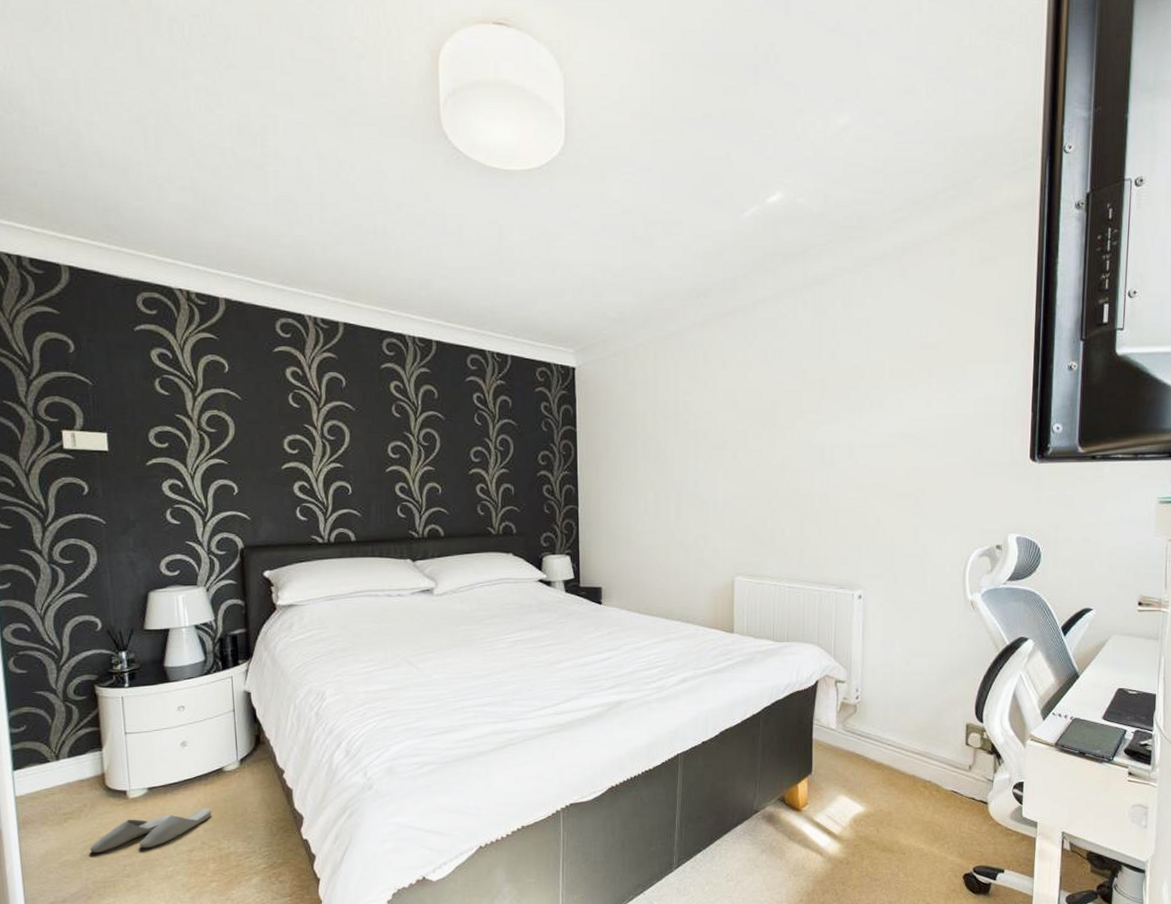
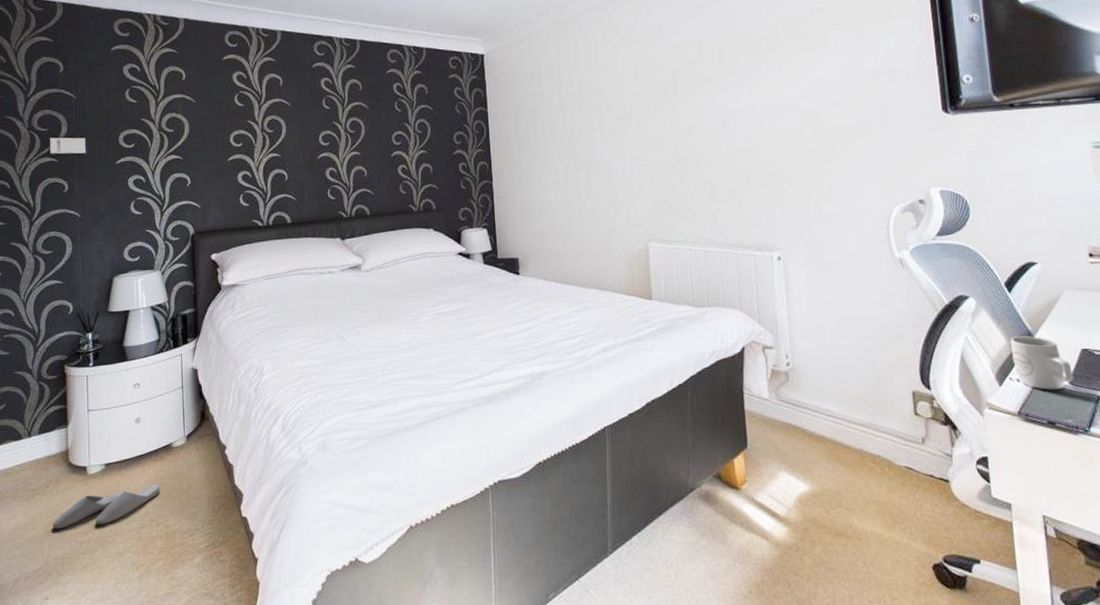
mug: none [1058,676,1107,724] -> present [1010,336,1073,390]

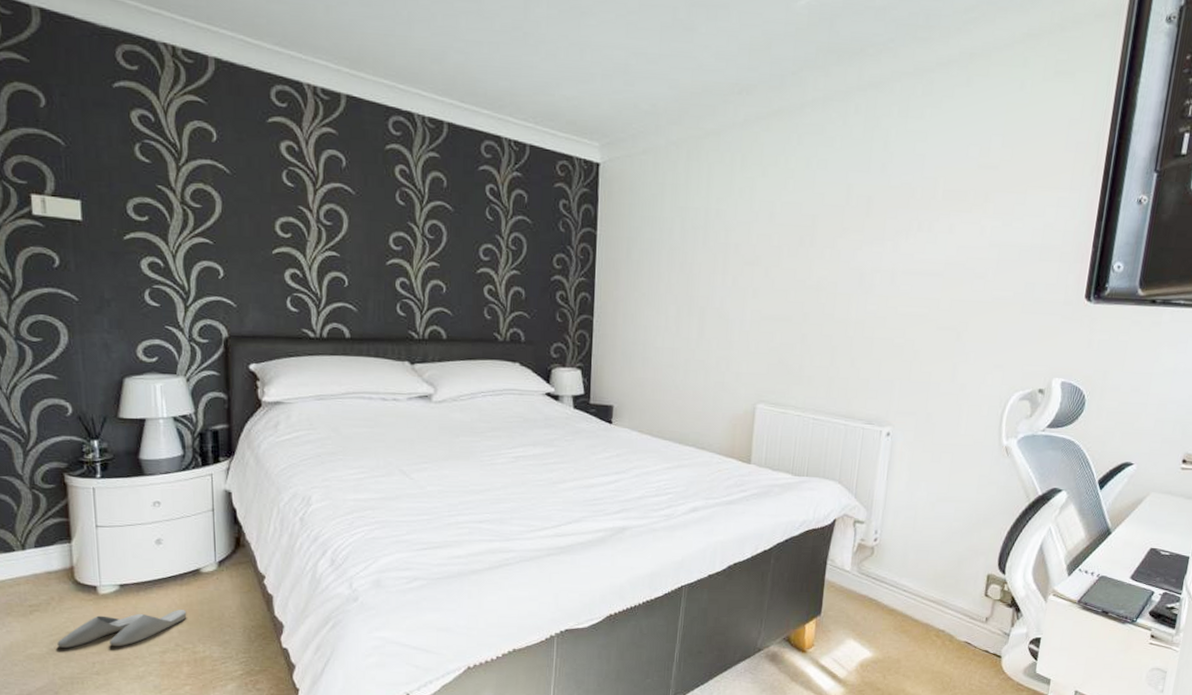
mug: present [1010,336,1073,390] -> none [1086,531,1137,583]

